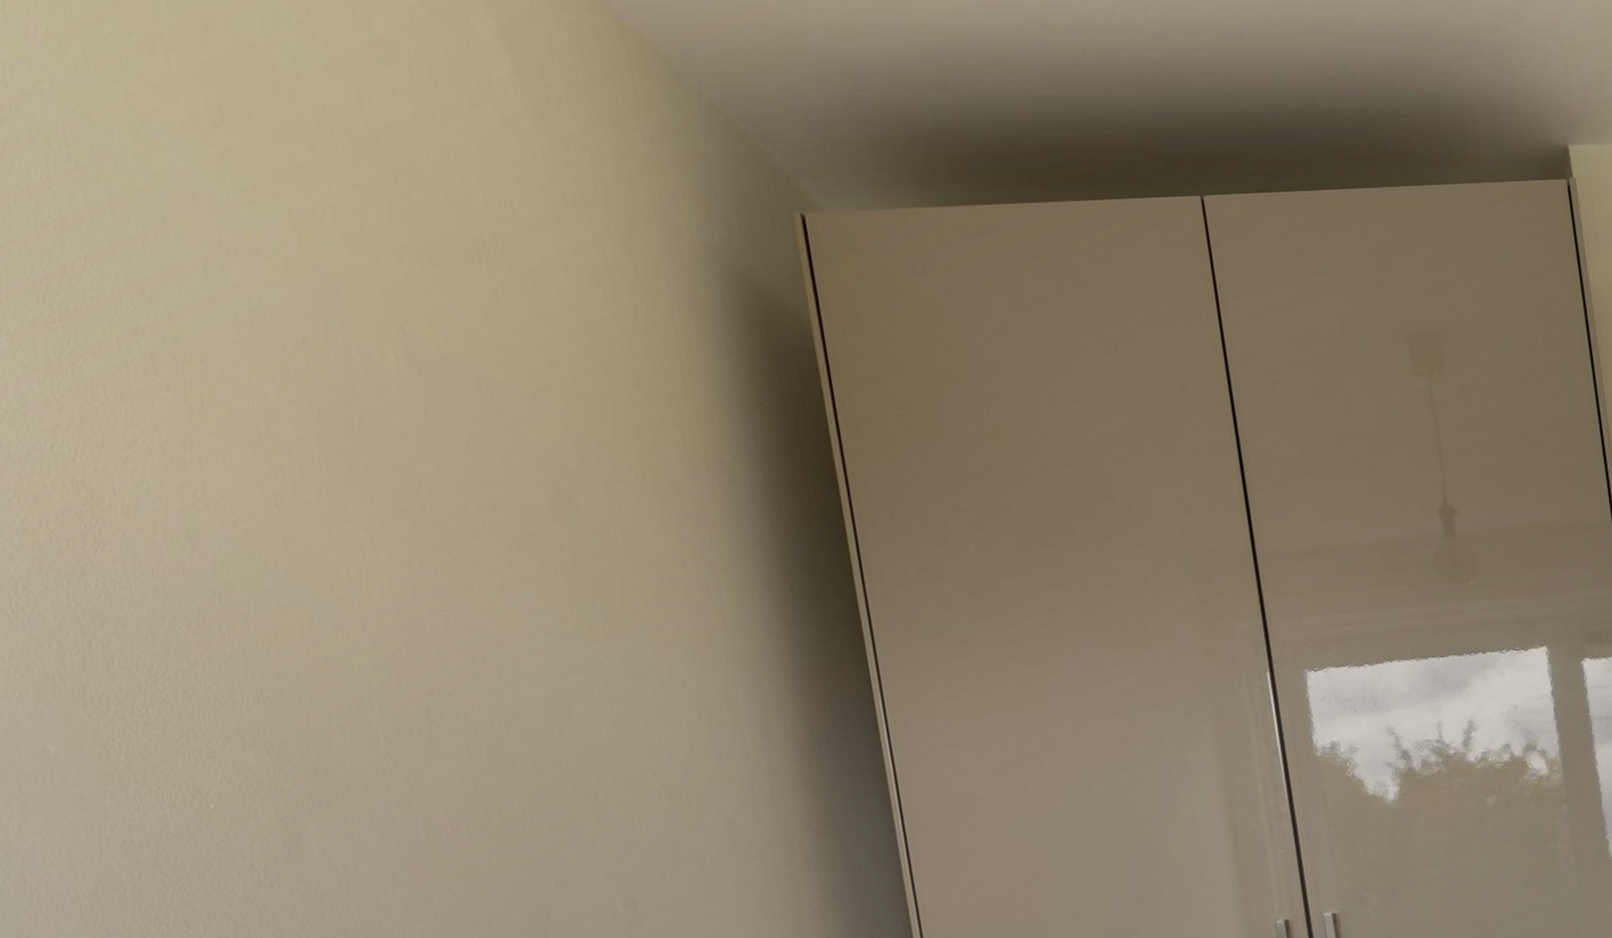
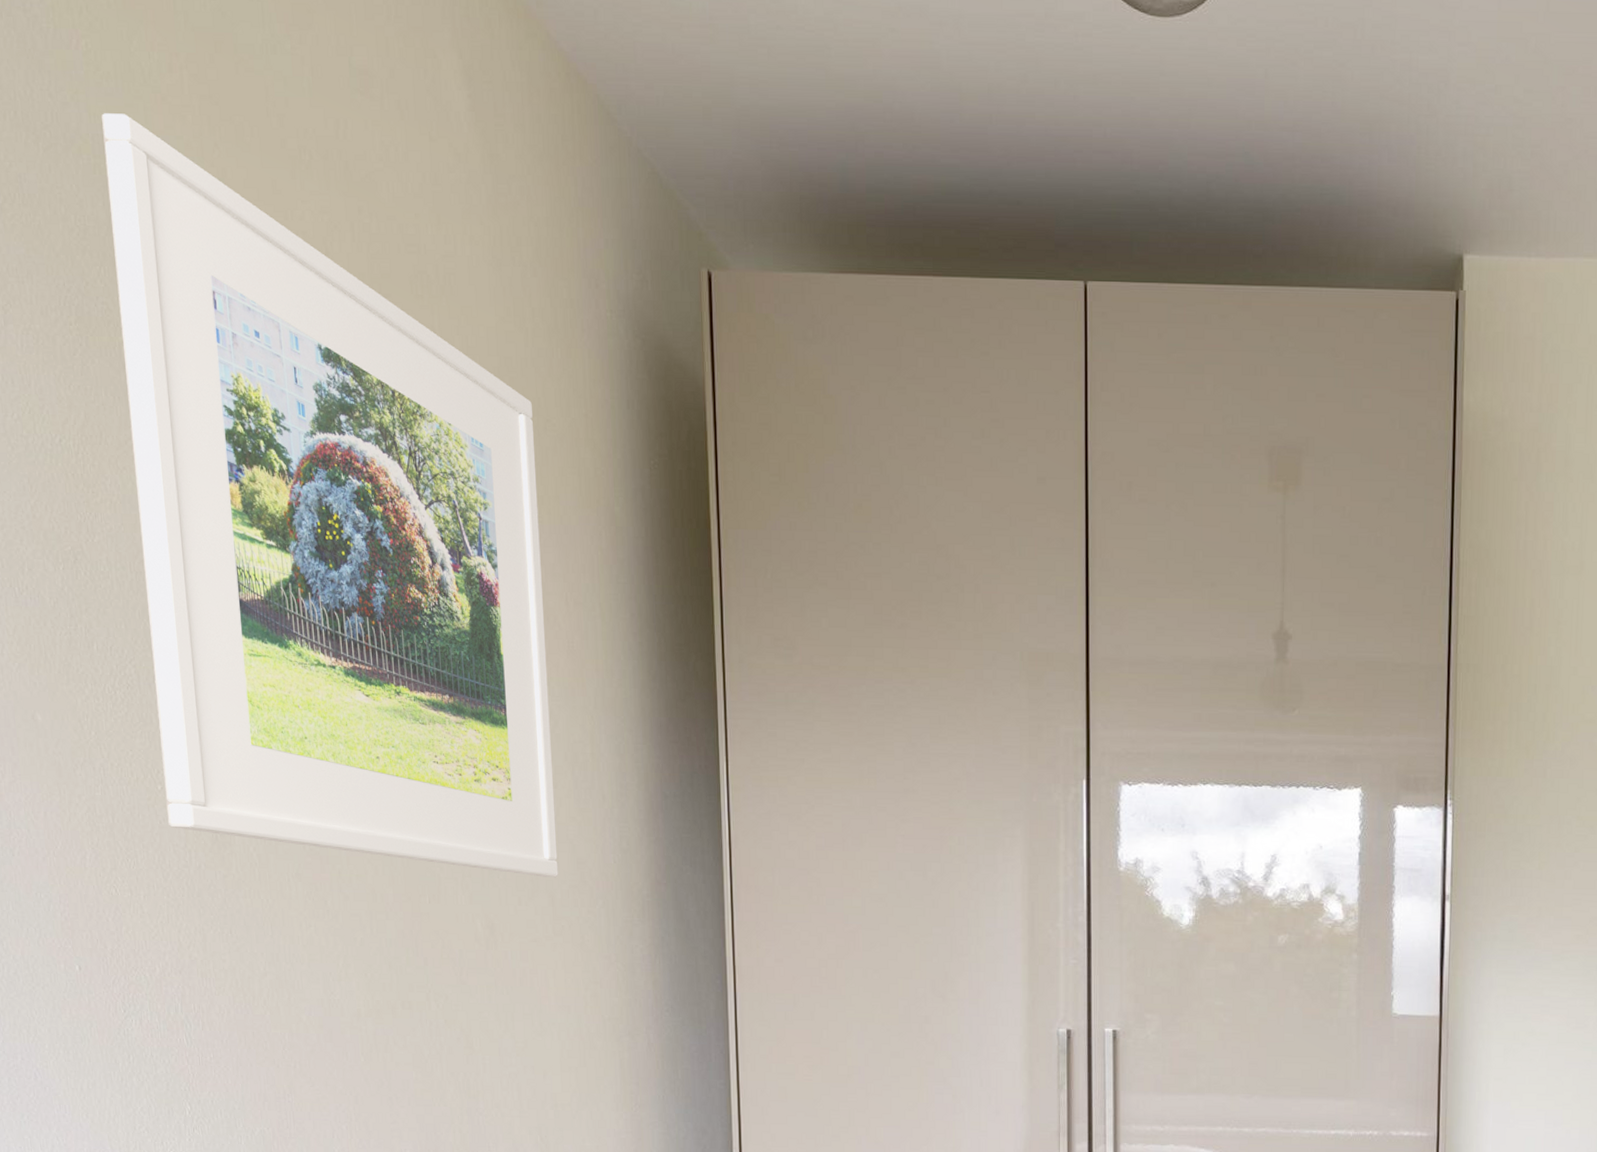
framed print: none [72,100,706,849] -> present [101,113,558,878]

